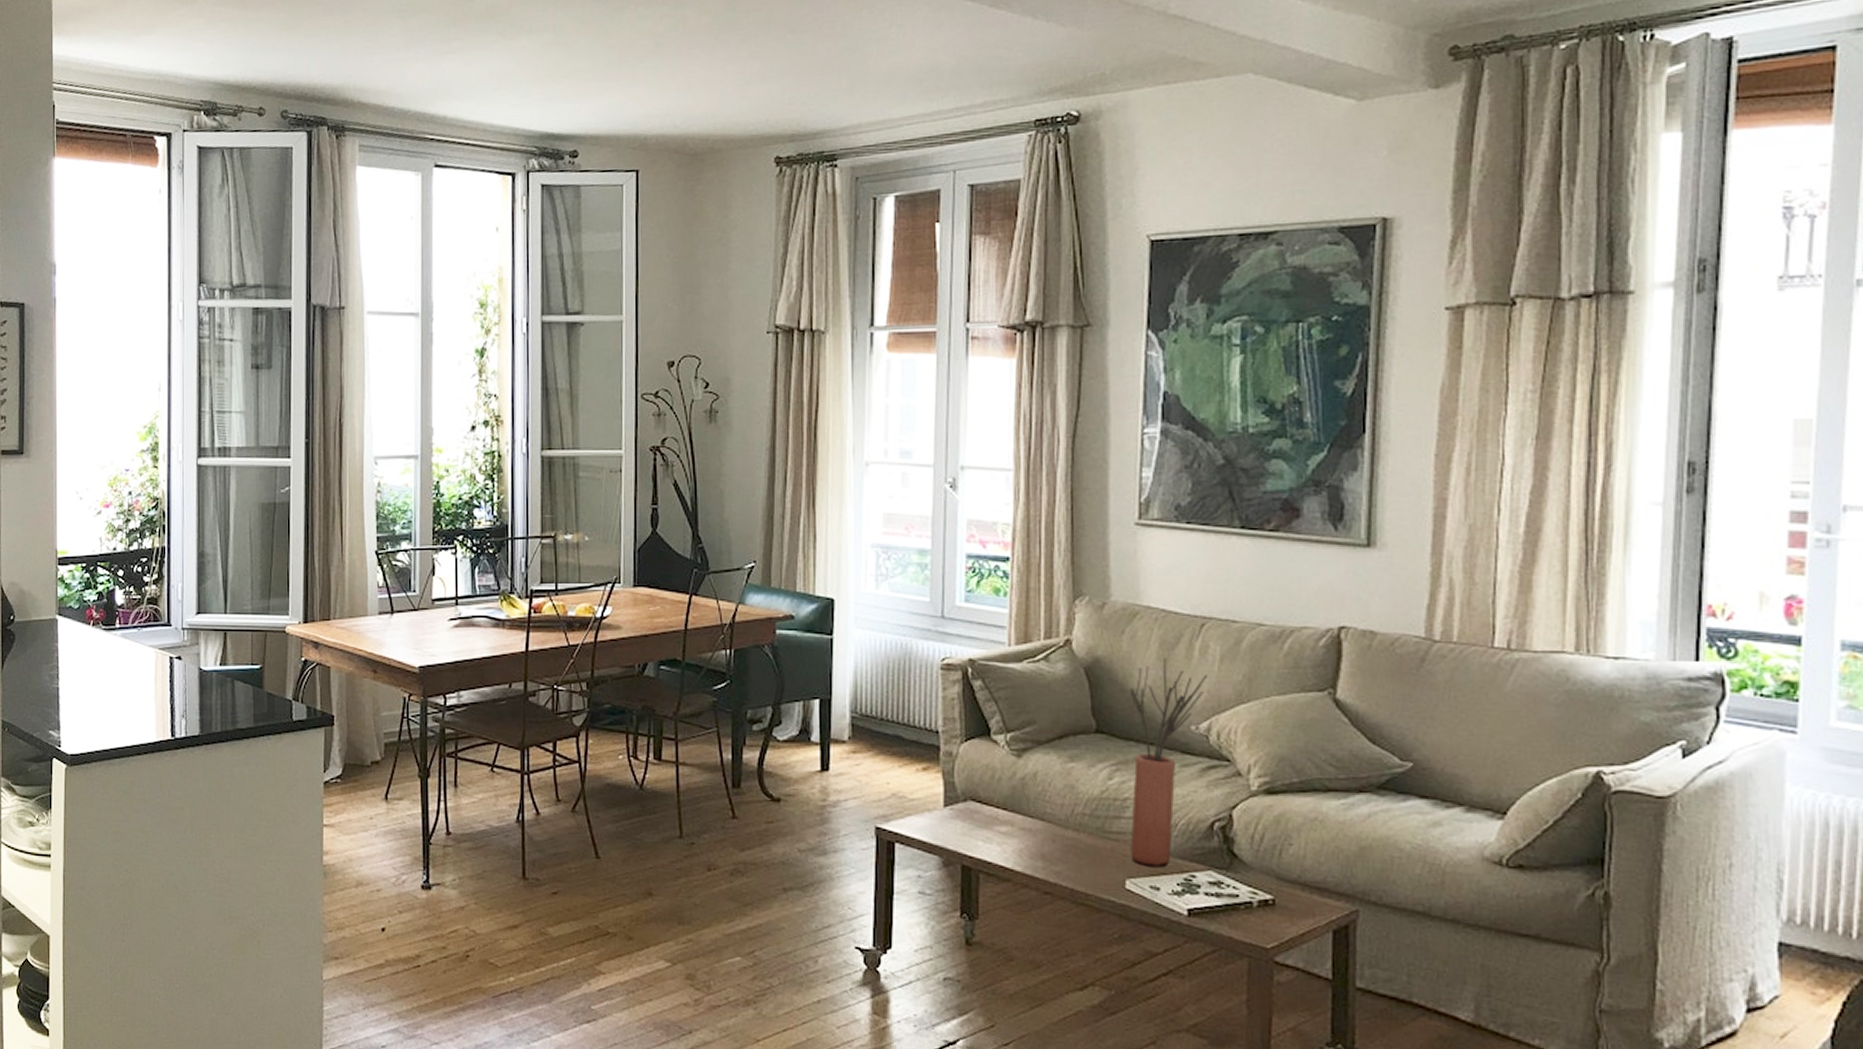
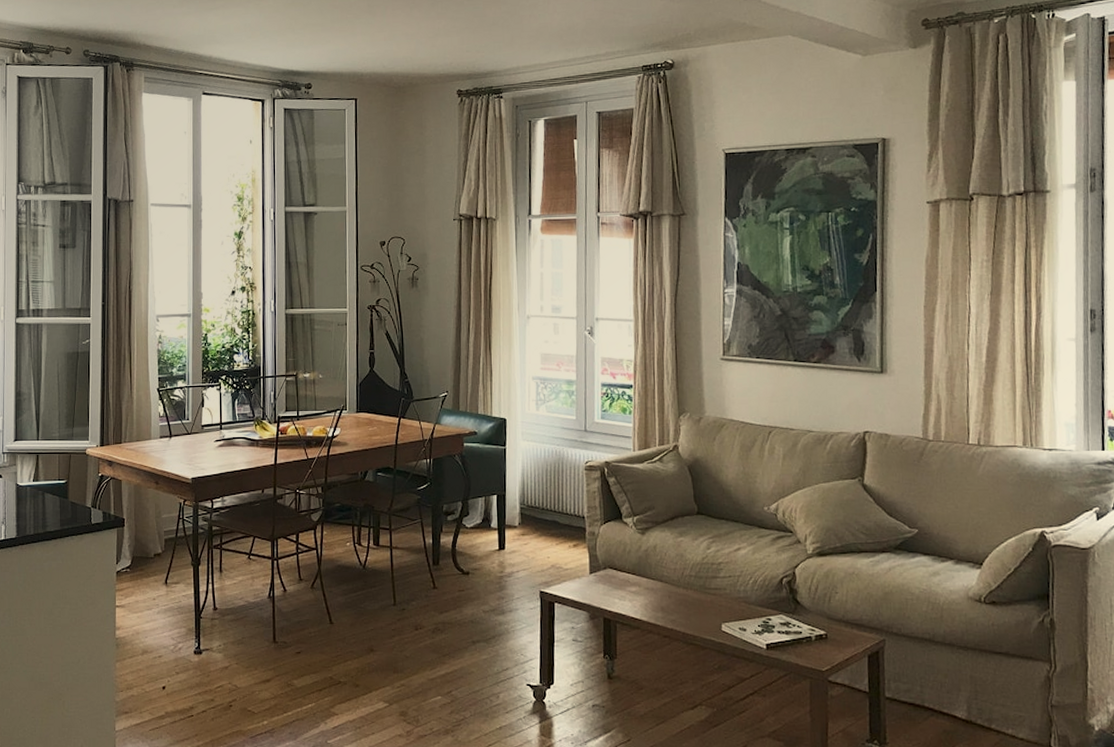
vase: present [1129,657,1207,868] -> none [720,456,774,614]

